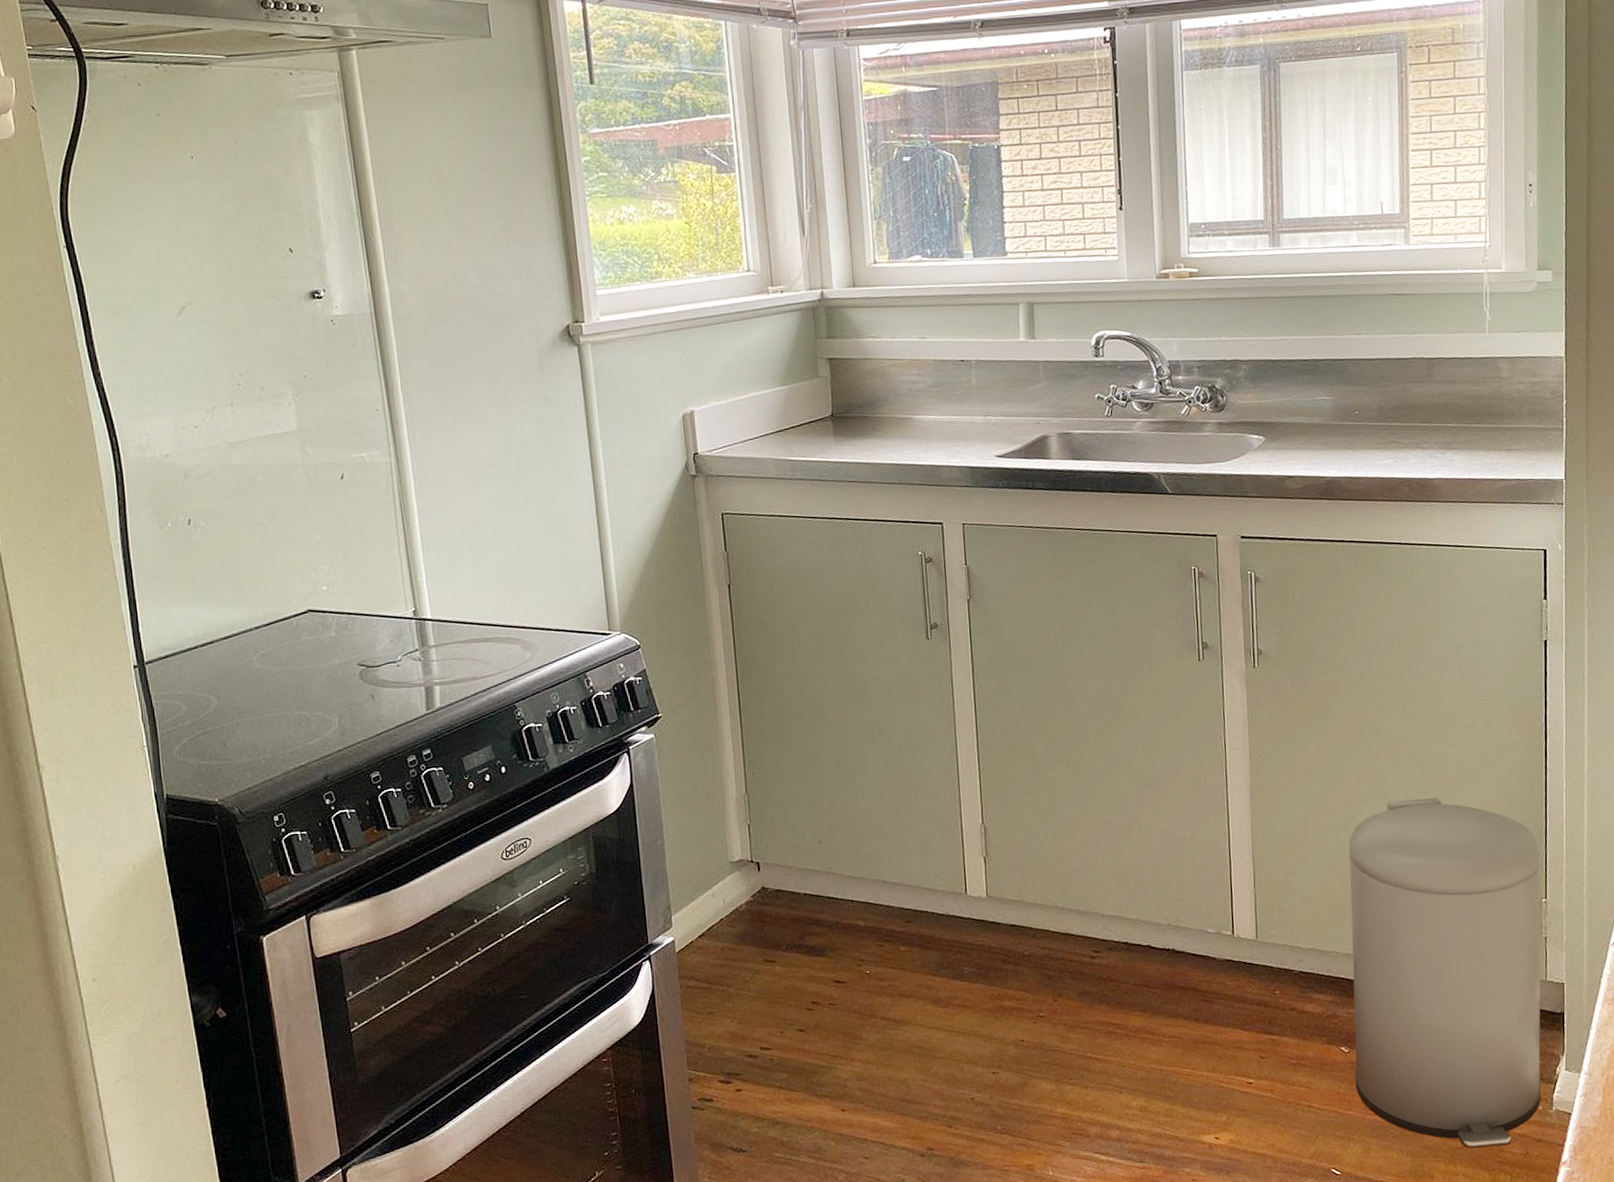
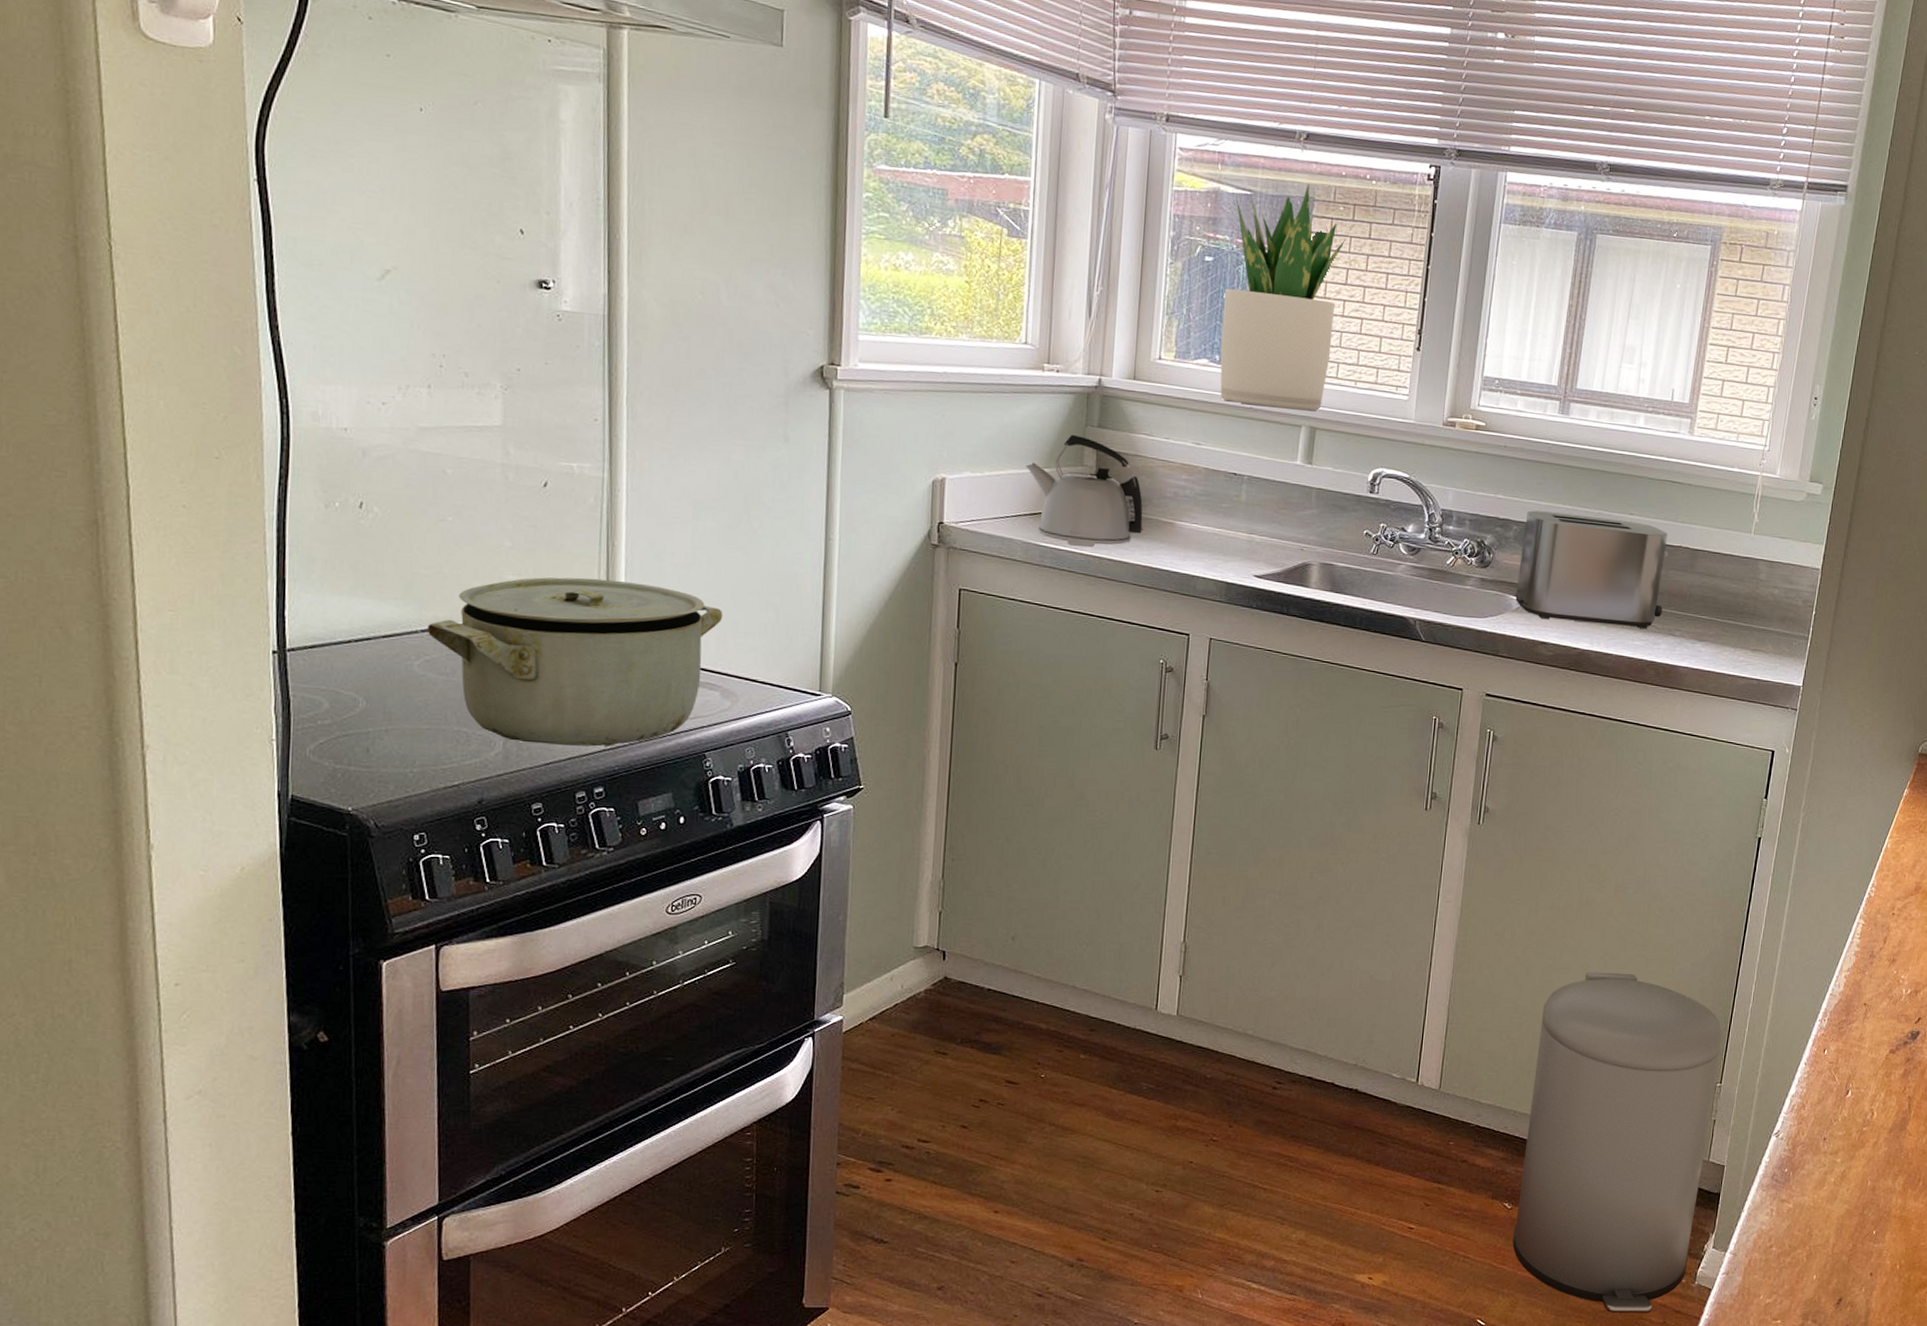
cooking pot: none [259,554,513,717] -> present [427,577,723,747]
kettle: none [765,349,884,456] -> present [1025,434,1144,548]
planter: none [923,69,1037,292] -> present [1220,184,1346,411]
toaster: none [1253,341,1407,453] -> present [1514,510,1668,629]

